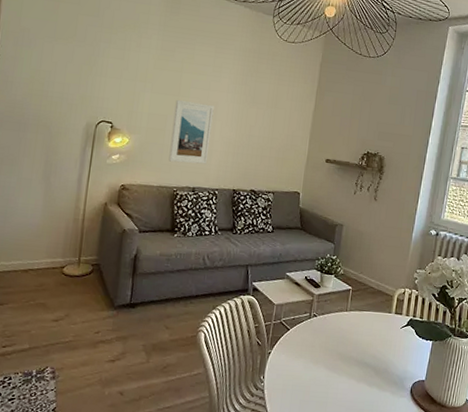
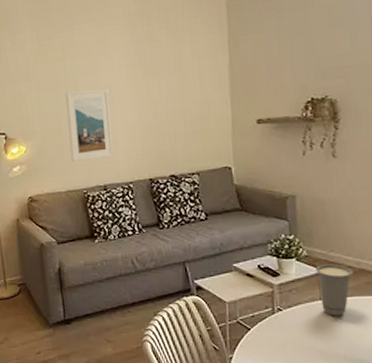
cup: none [346,283,374,326] -> present [316,264,353,317]

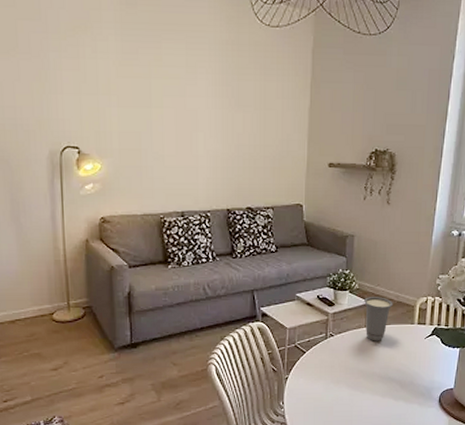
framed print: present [65,89,114,162] -> none [148,113,194,185]

